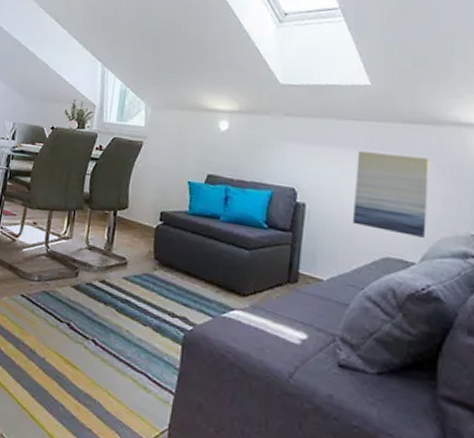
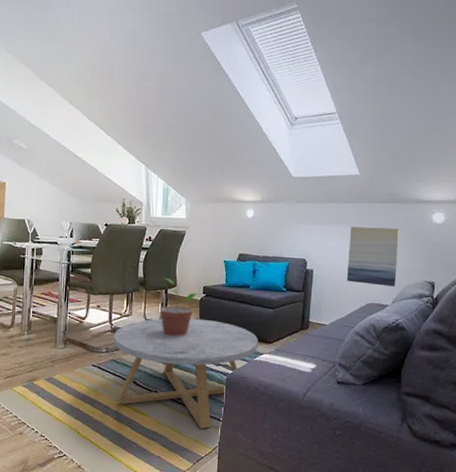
coffee table: none [43,245,229,402] -> present [114,318,259,429]
potted plant: none [105,195,153,273] -> present [159,277,198,337]

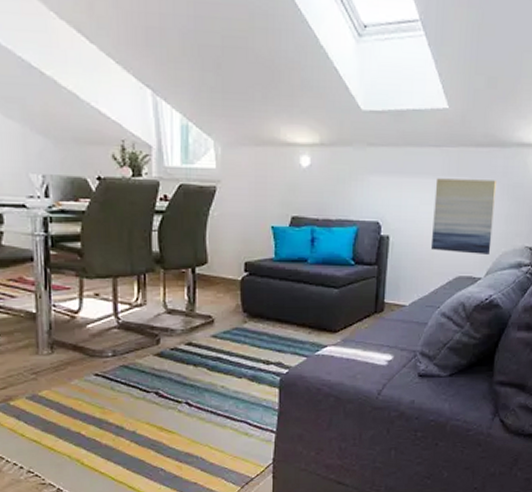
coffee table: present [114,318,259,429] -> none [123,305,320,444]
potted plant: present [159,277,198,337] -> none [185,251,237,331]

